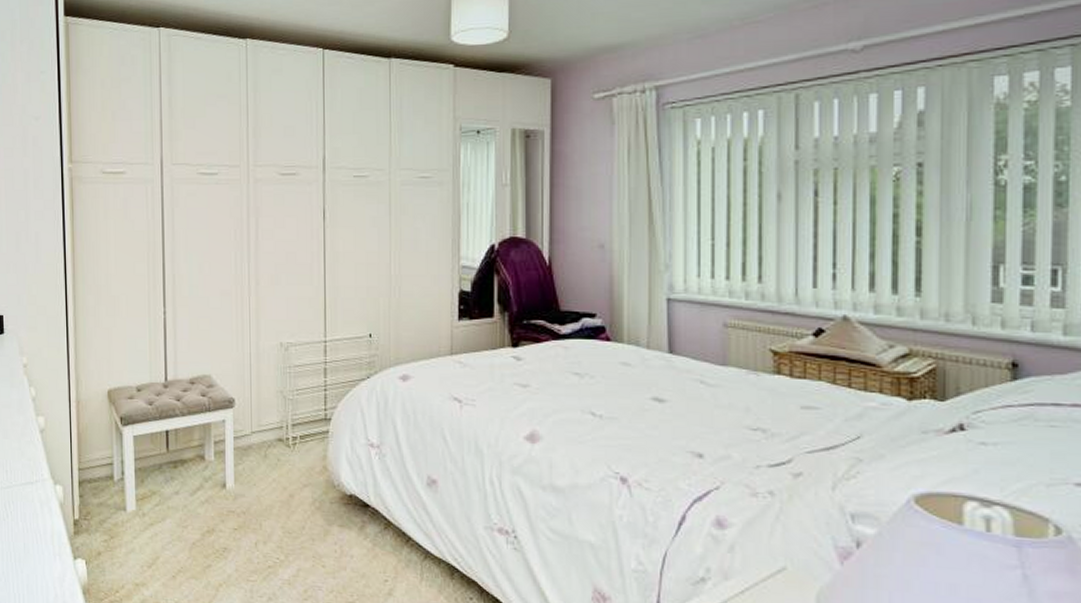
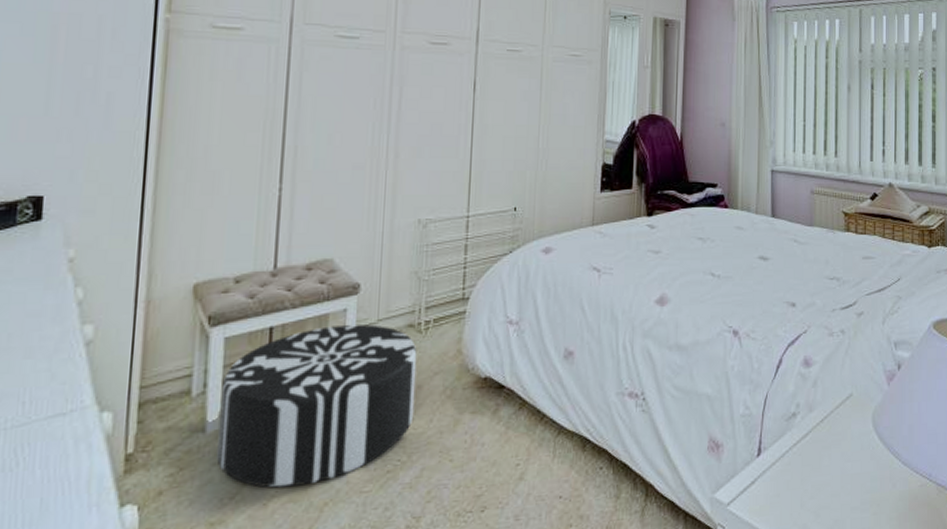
pouf: none [135,434,288,567] -> present [216,324,417,488]

